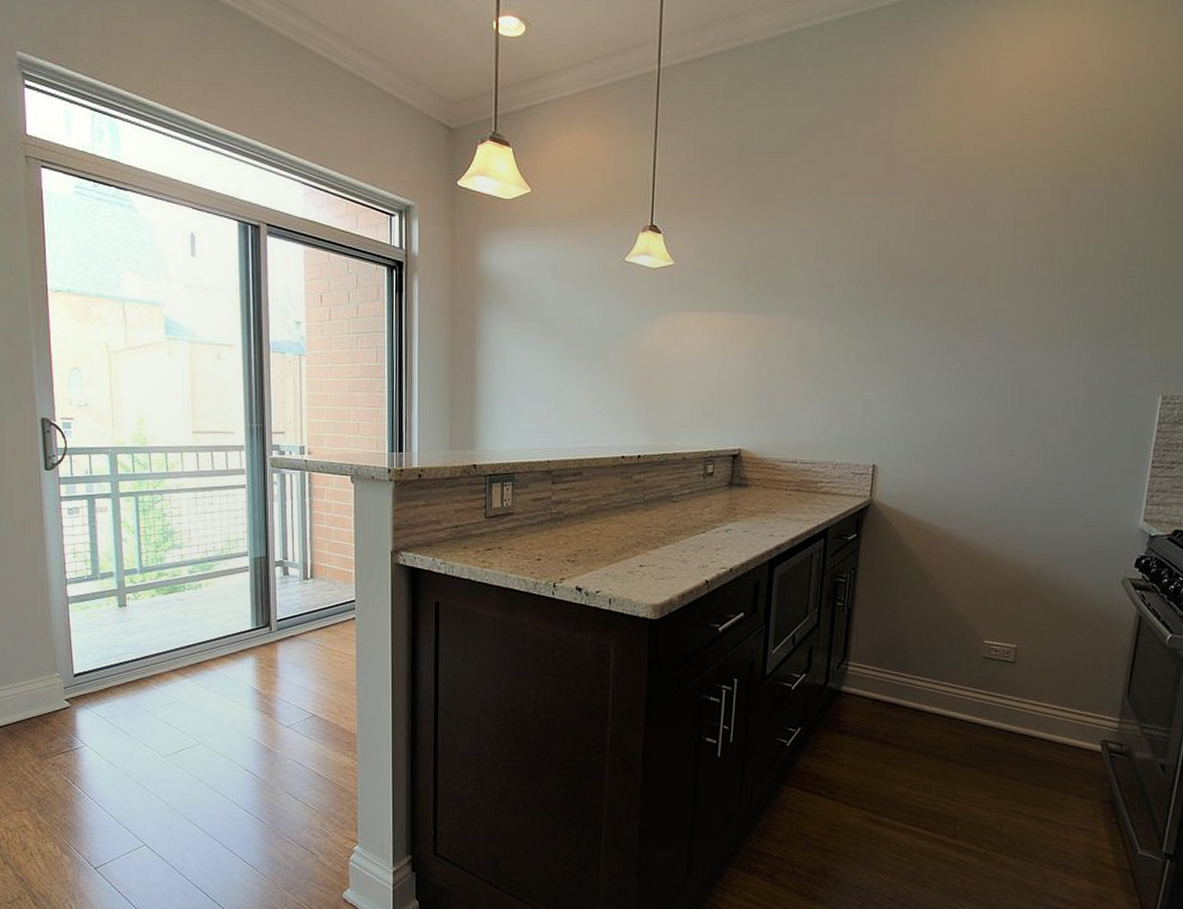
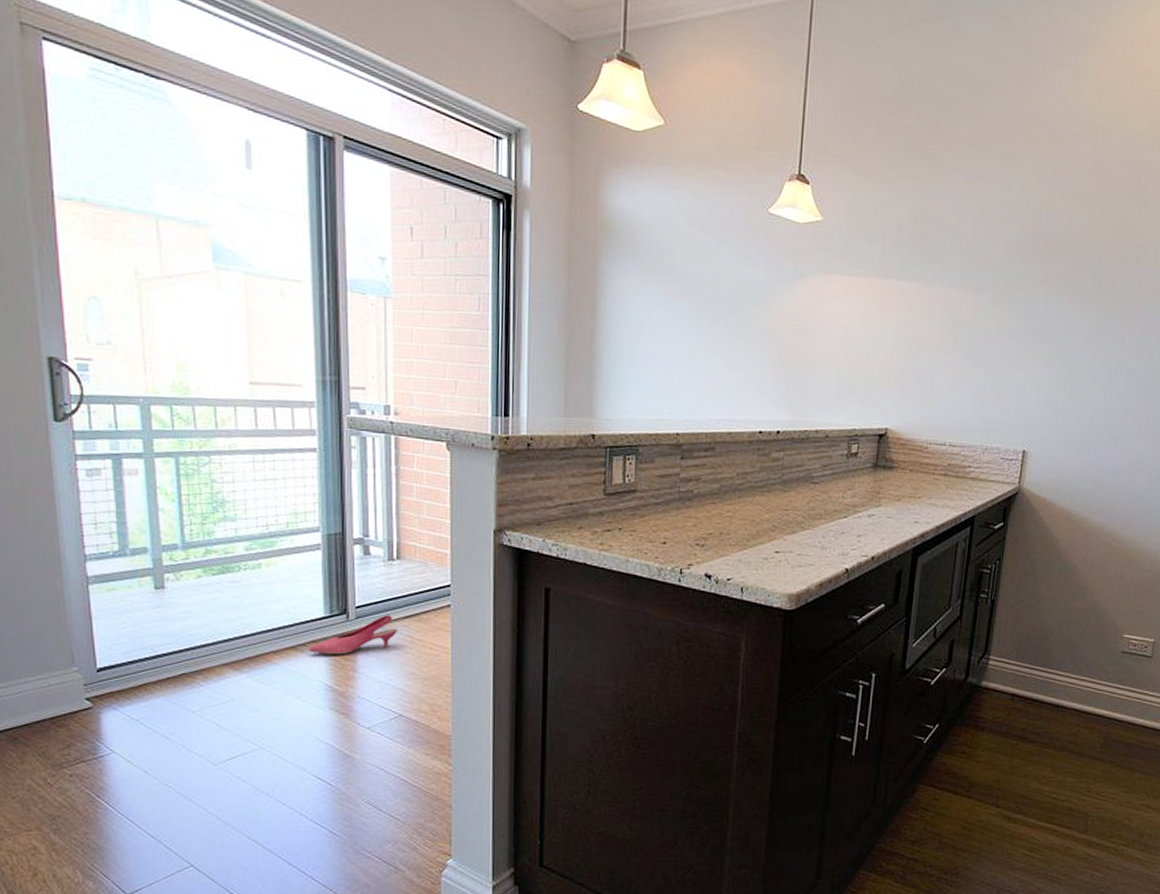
shoe: none [239,627,311,662] -> present [309,615,397,655]

